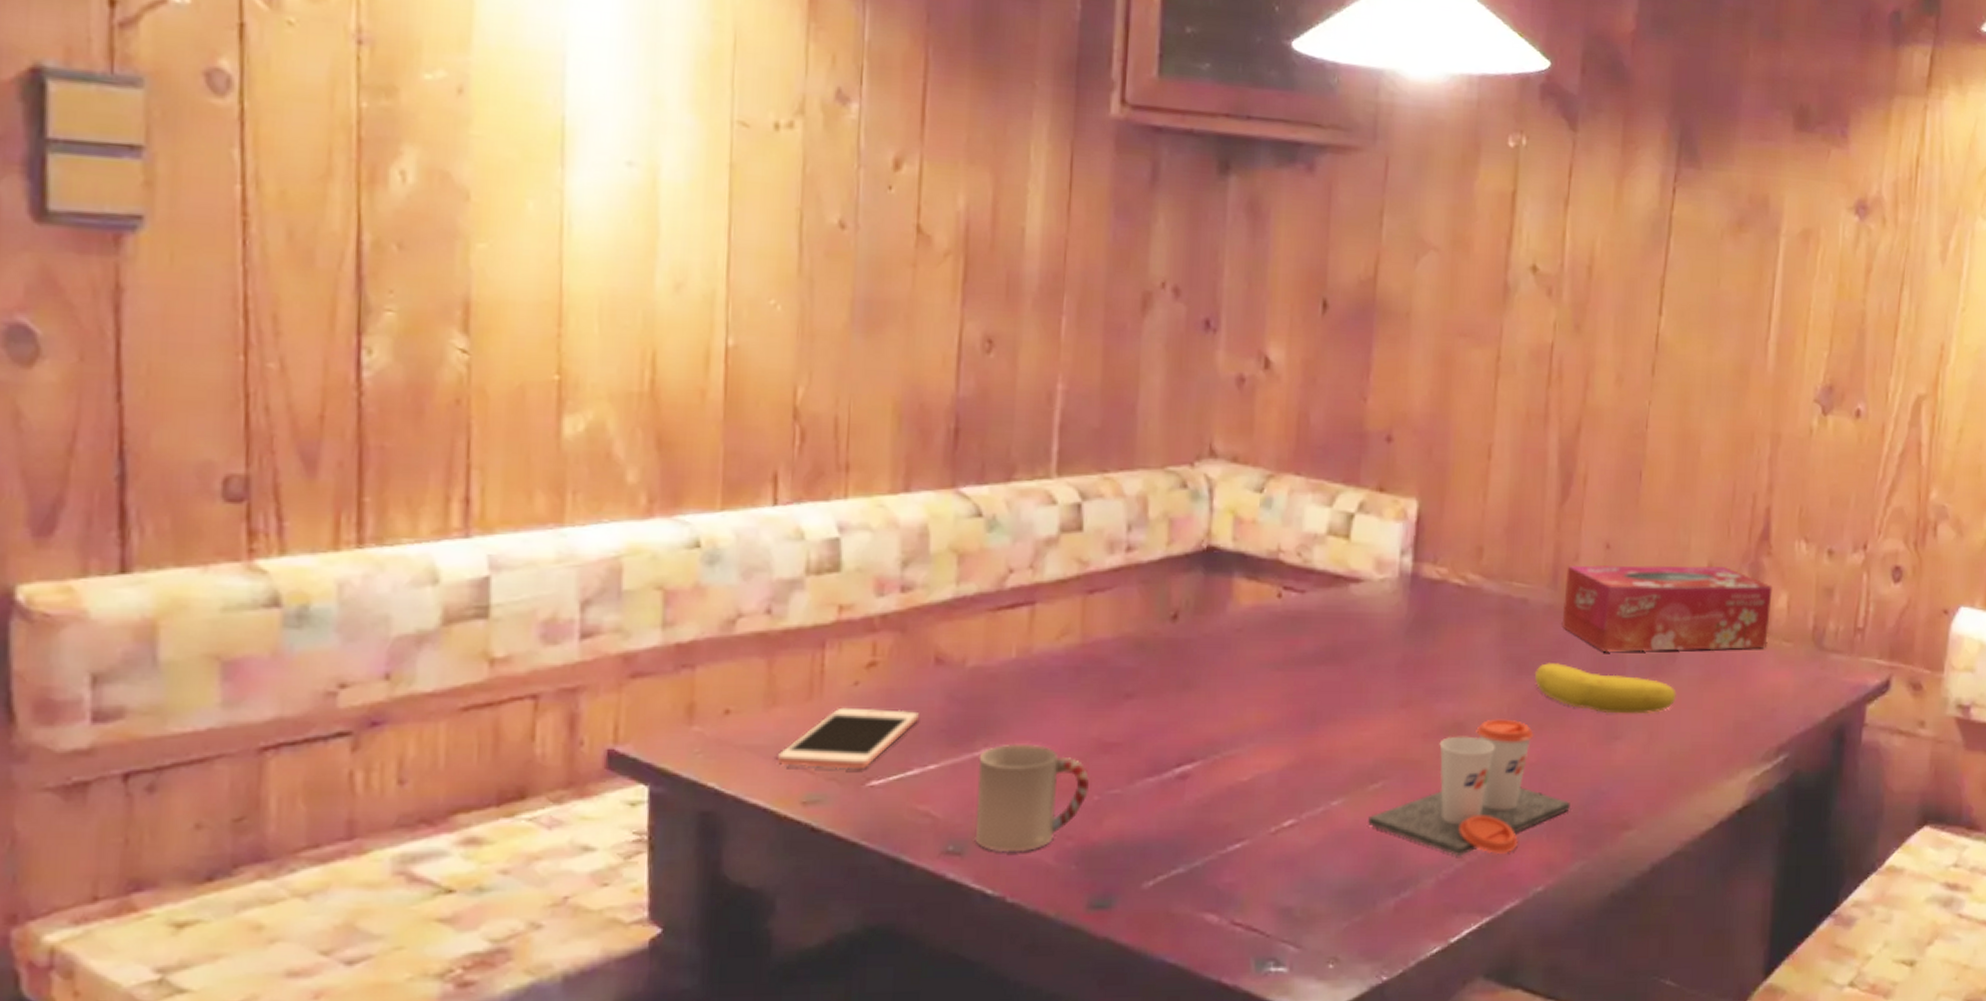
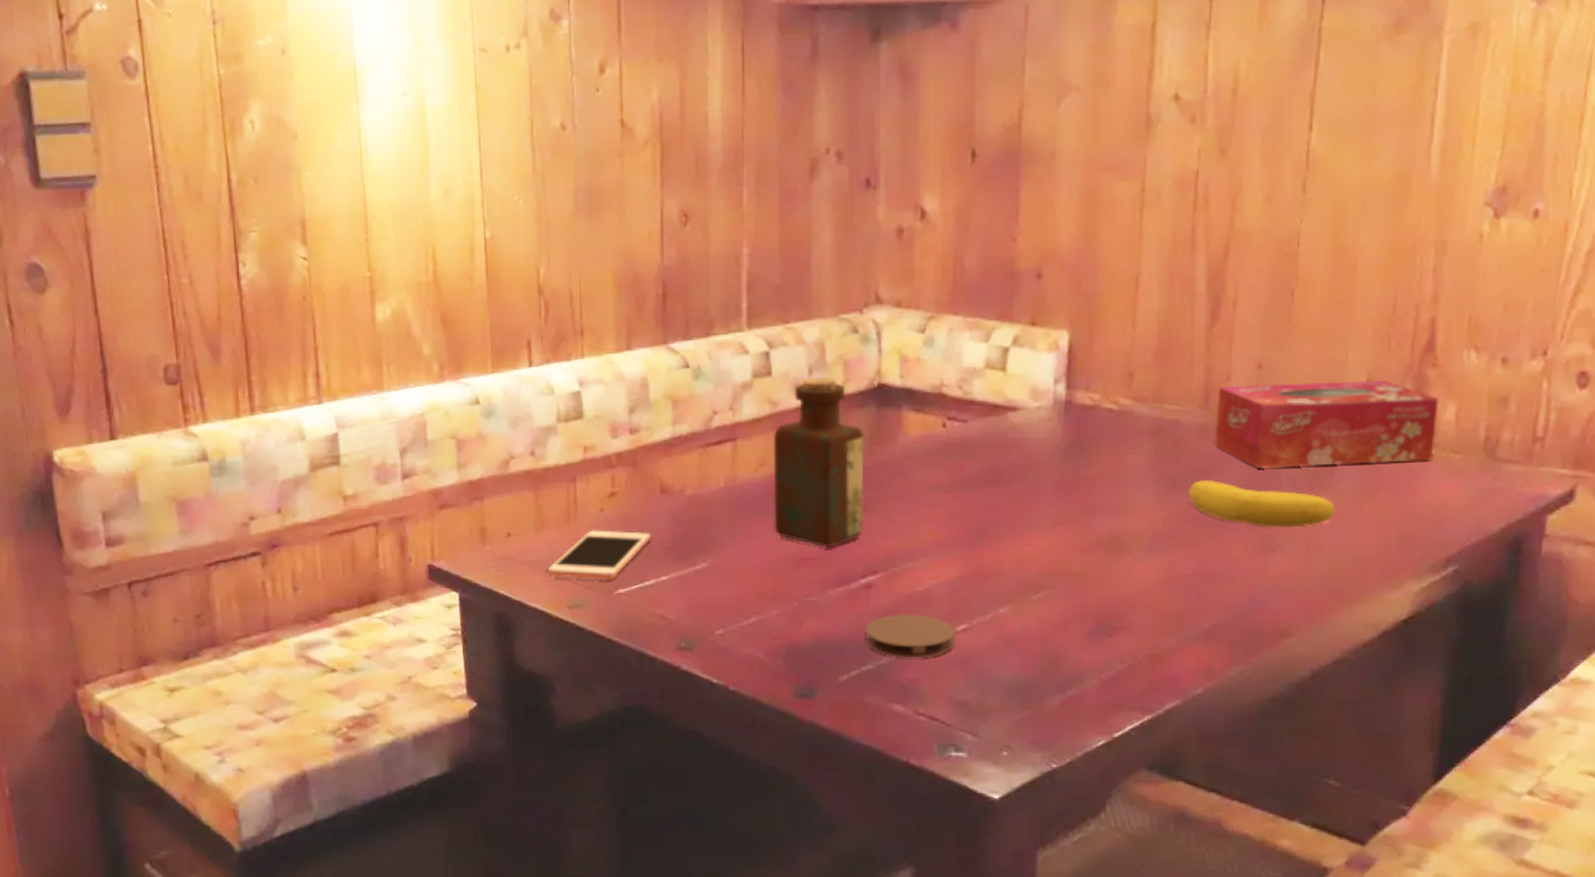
cup: present [975,745,1089,851] -> none [700,560,789,648]
bottle: none [1075,534,1188,732] -> present [773,376,864,548]
coaster: none [1176,808,1281,860] -> present [865,614,955,658]
cup: present [1368,719,1570,855] -> none [1033,533,1227,659]

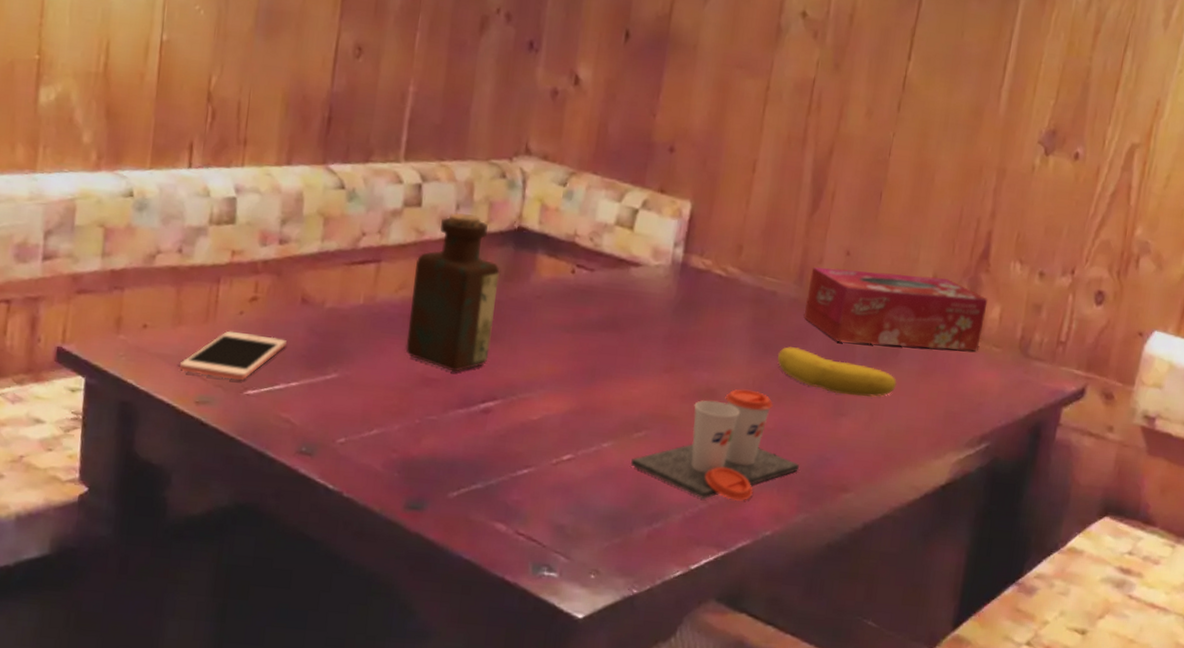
coaster: present [865,614,955,658] -> none [477,439,561,483]
cup: none [1033,533,1227,659] -> present [631,389,799,501]

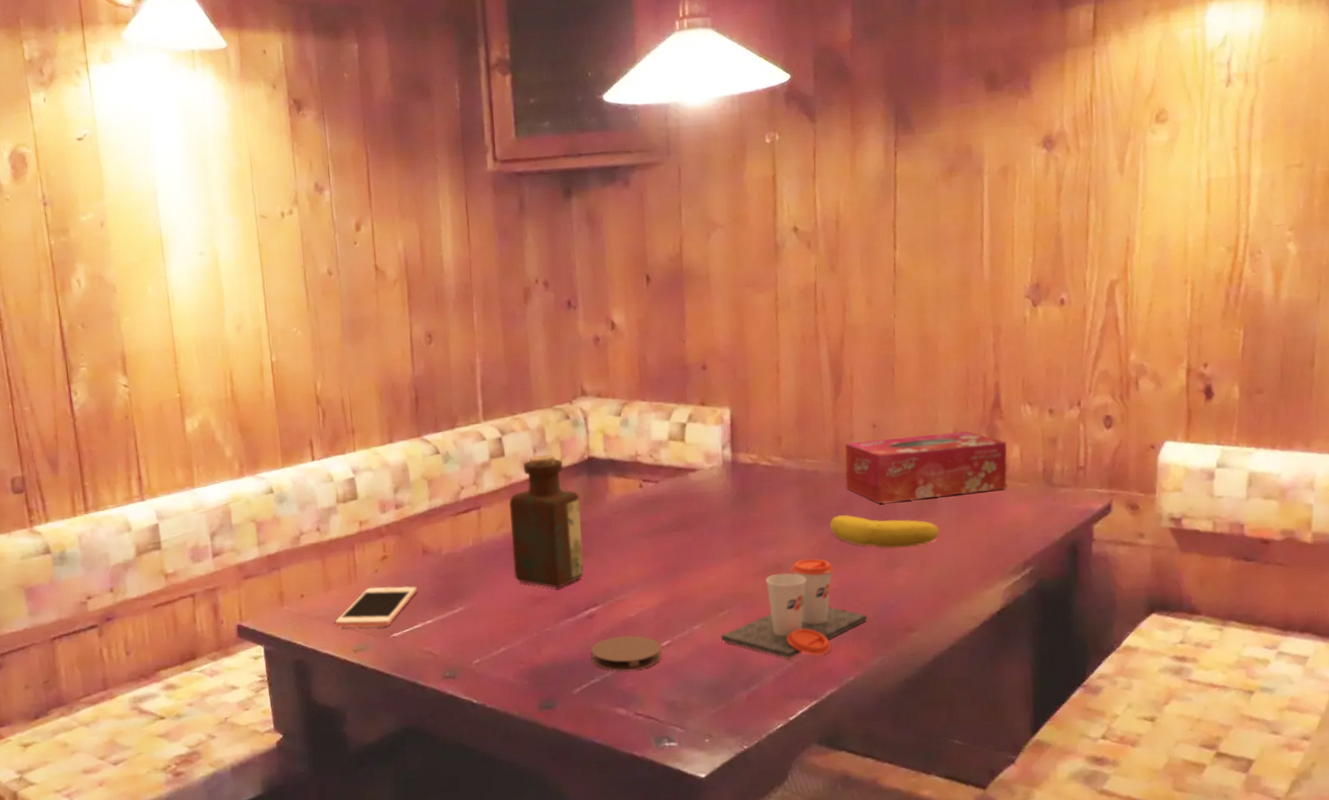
coaster: none [477,439,561,483] -> present [591,635,662,671]

